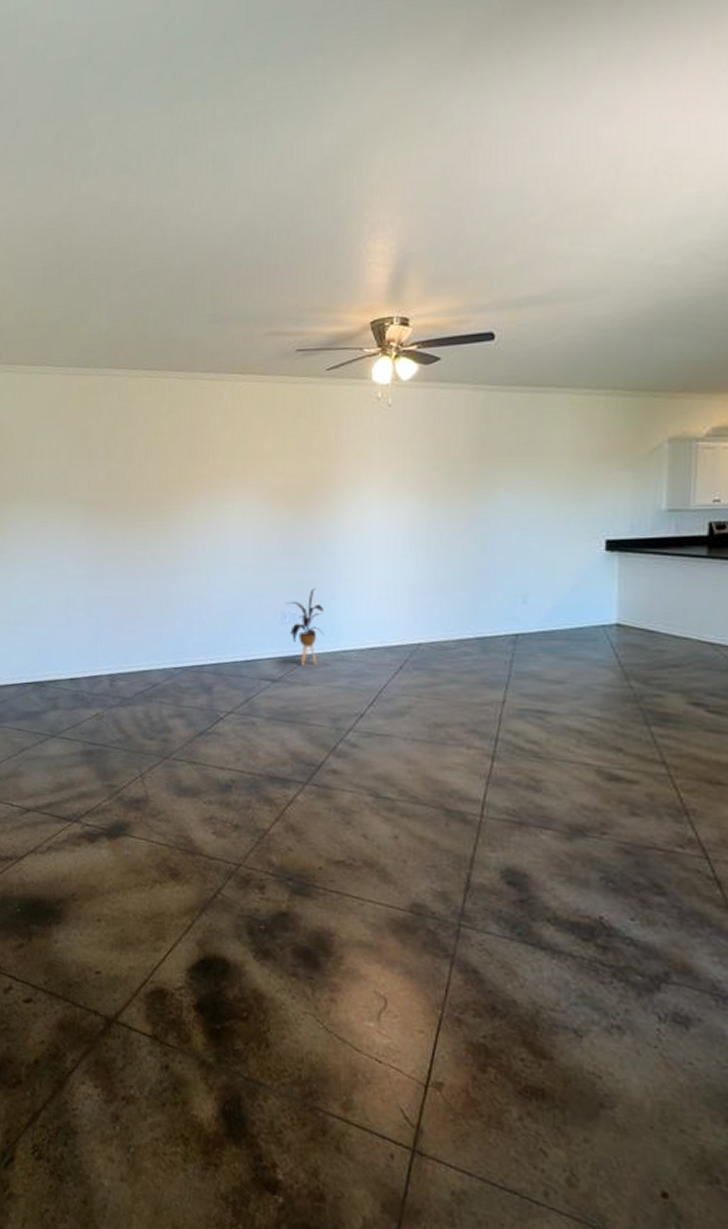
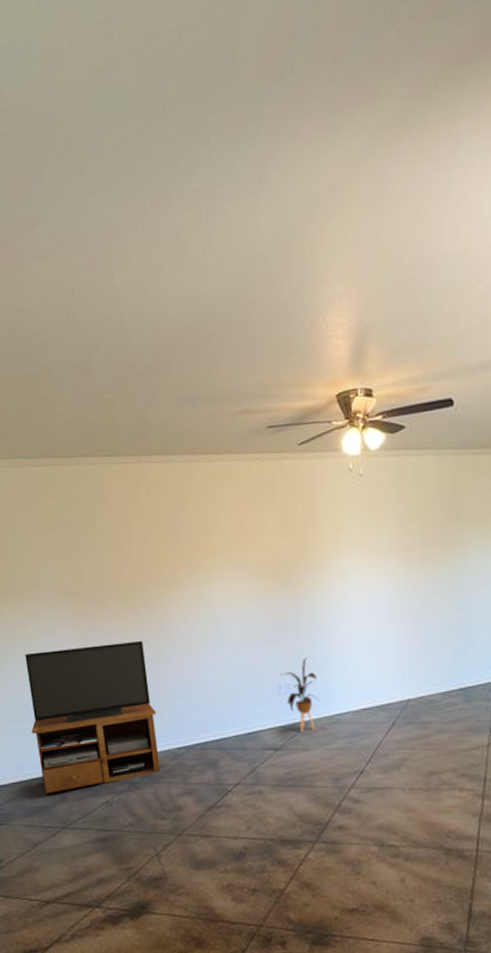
tv stand: none [32,555,156,700] -> present [25,641,161,795]

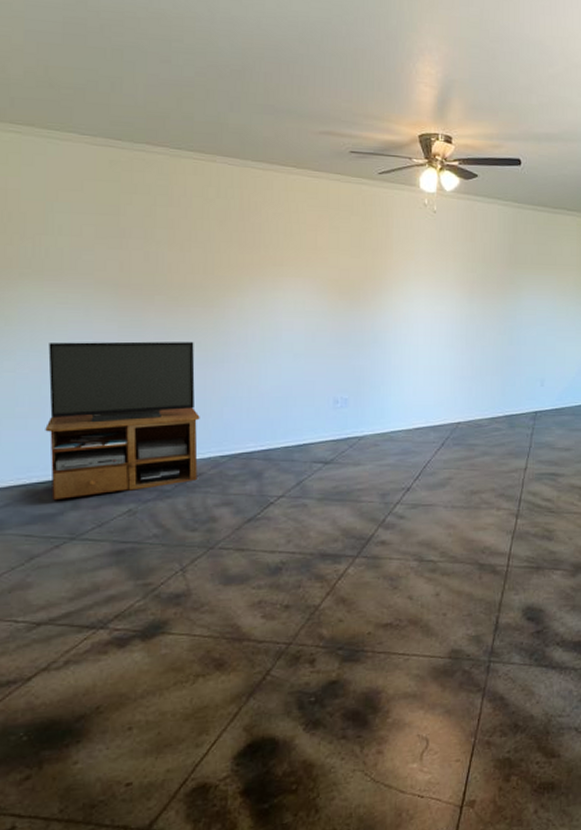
house plant: present [279,657,319,732] -> none [337,374,374,447]

